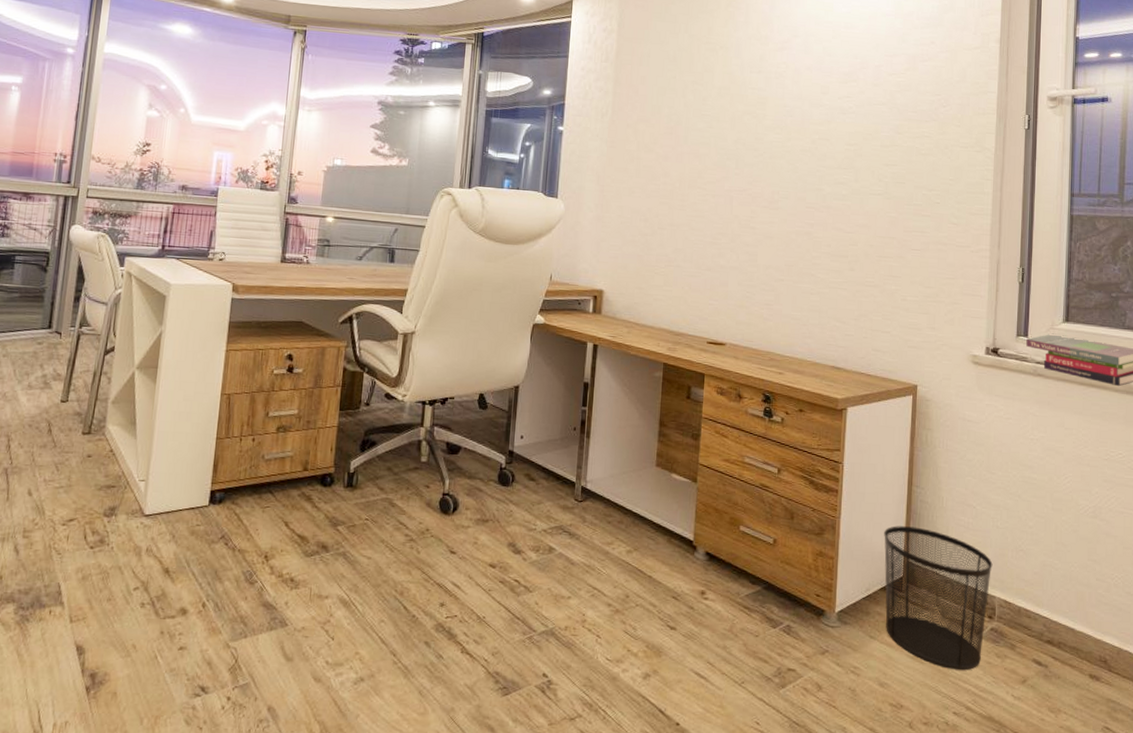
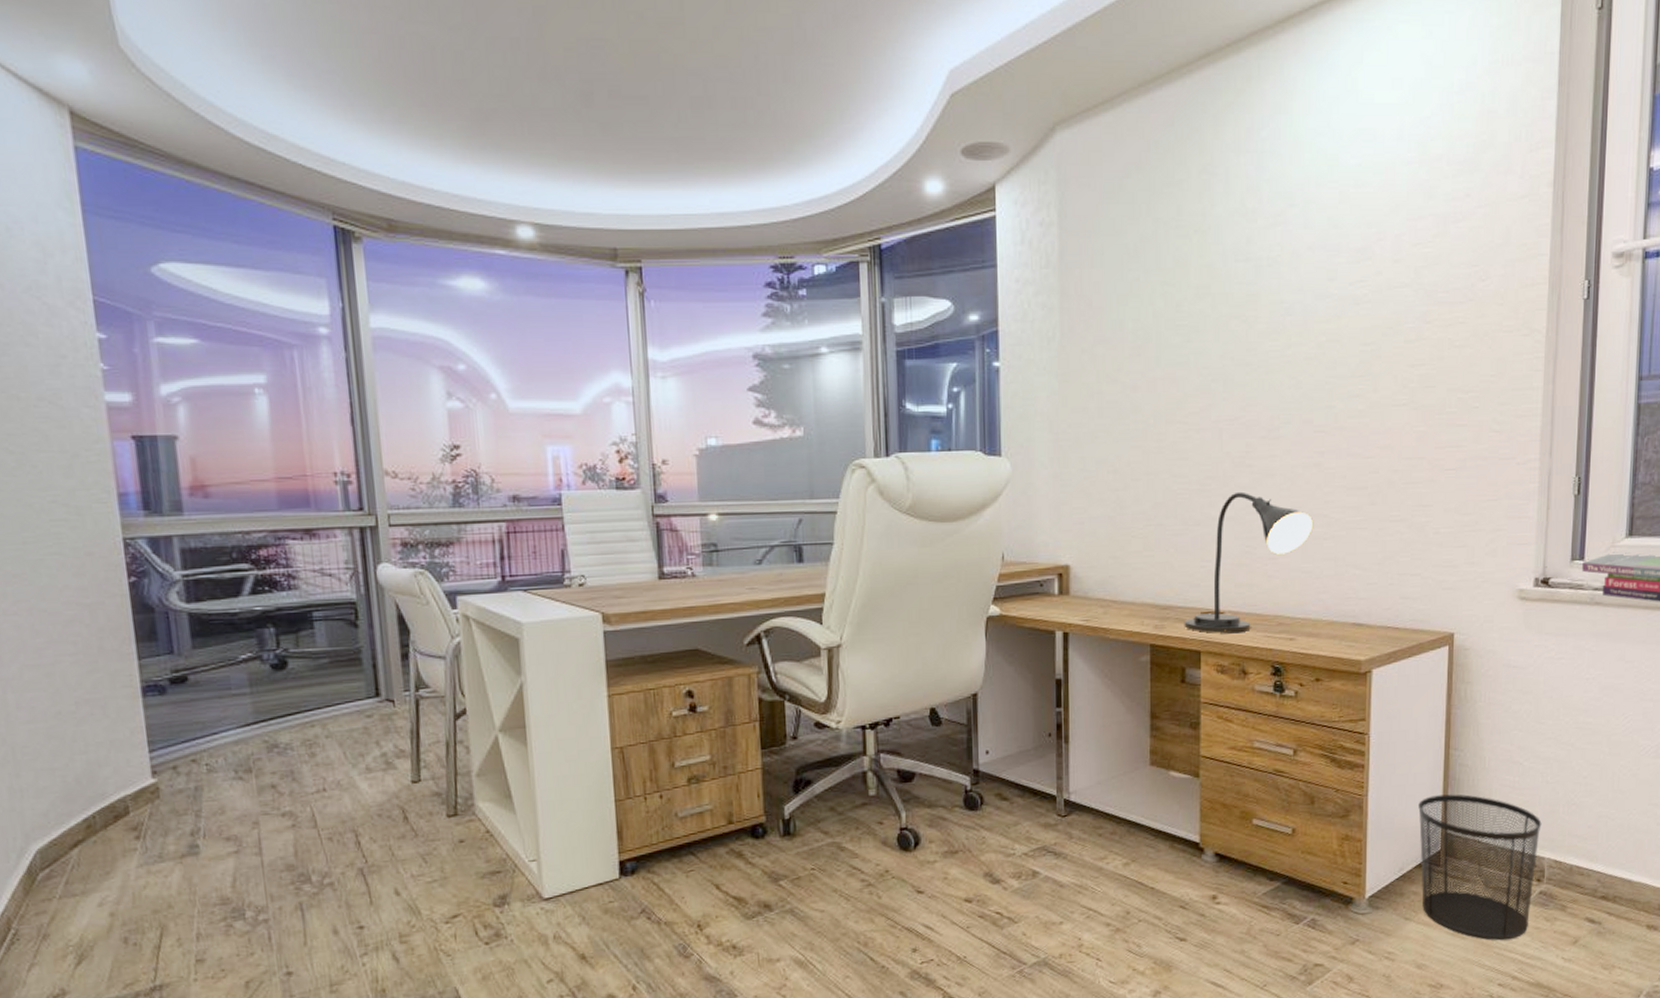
desk lamp: none [692,247,802,362] -> present [1184,491,1313,633]

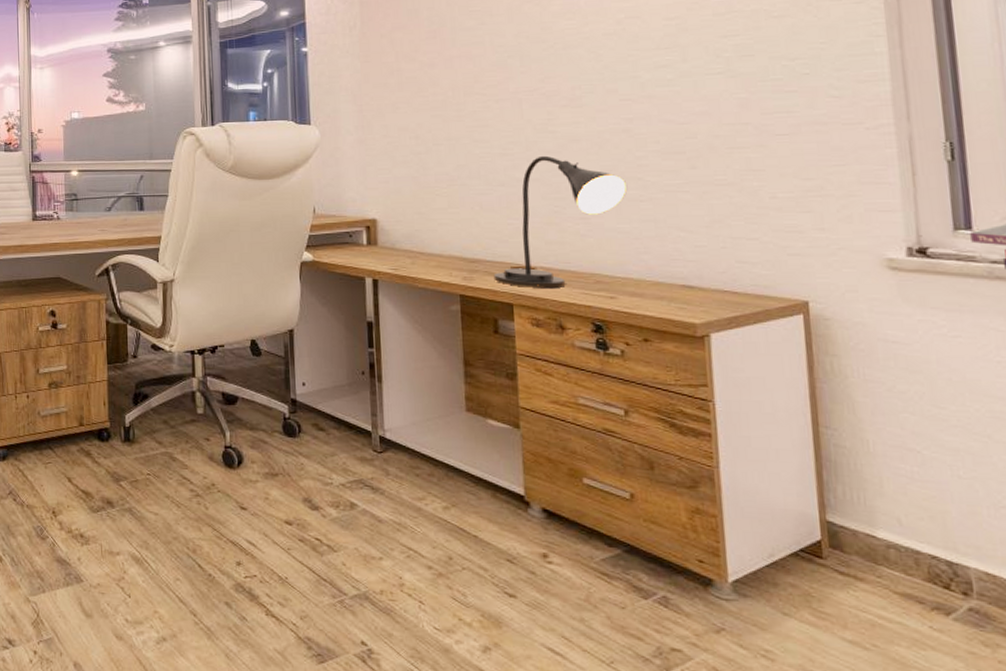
waste bin: present [1418,794,1542,940] -> none [785,476,960,661]

